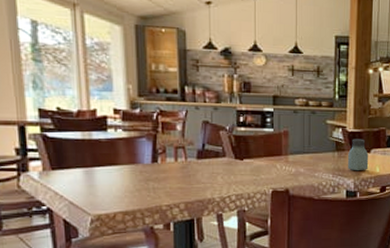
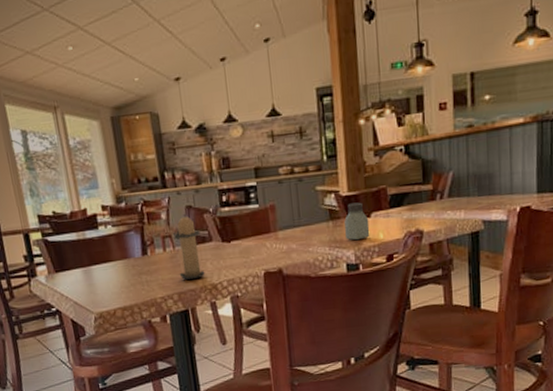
candle: none [187,128,215,190] -> present [173,214,205,280]

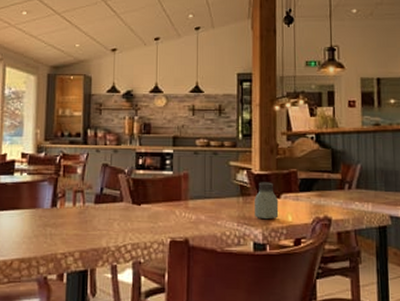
candle: present [173,214,205,280] -> none [84,172,112,238]

